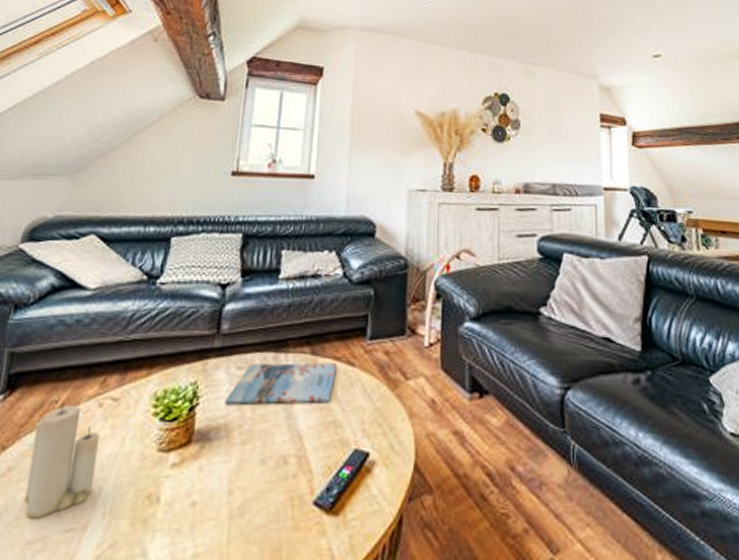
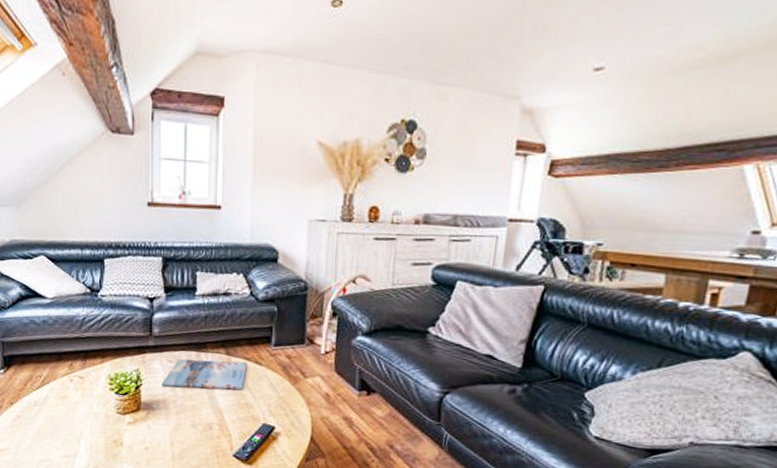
candle: present [24,402,100,519] -> none [30,377,76,448]

